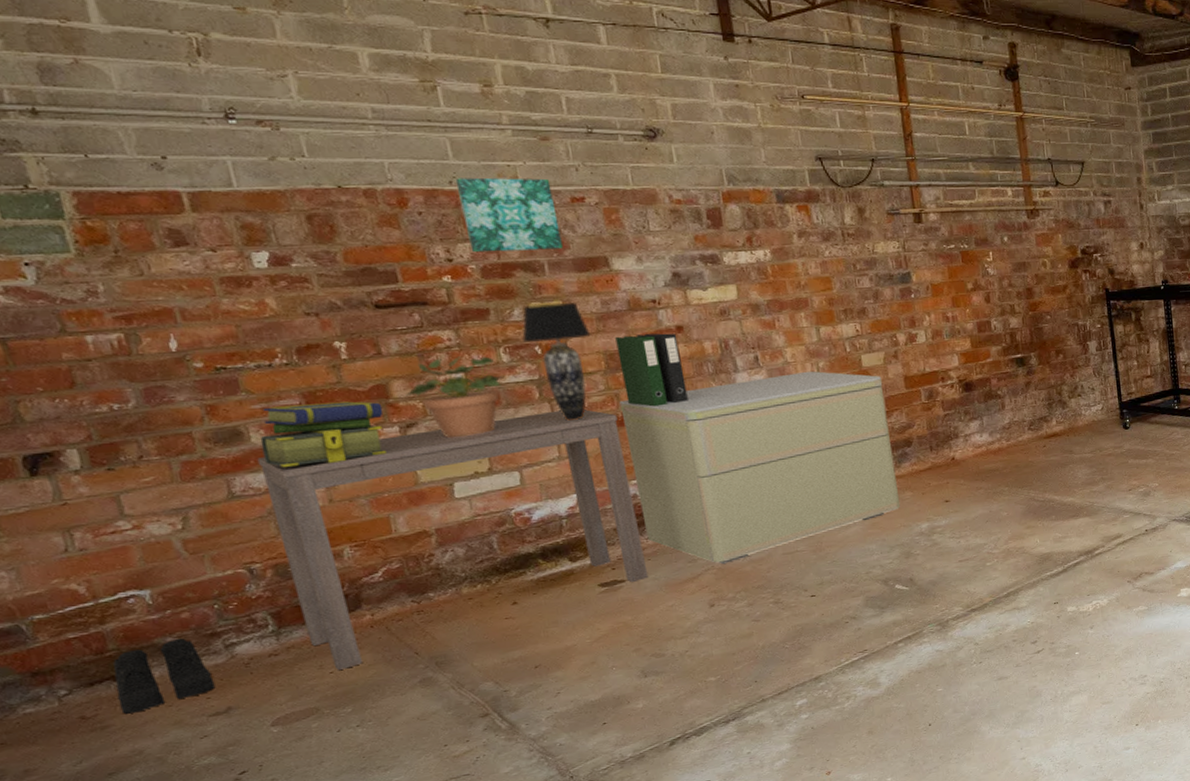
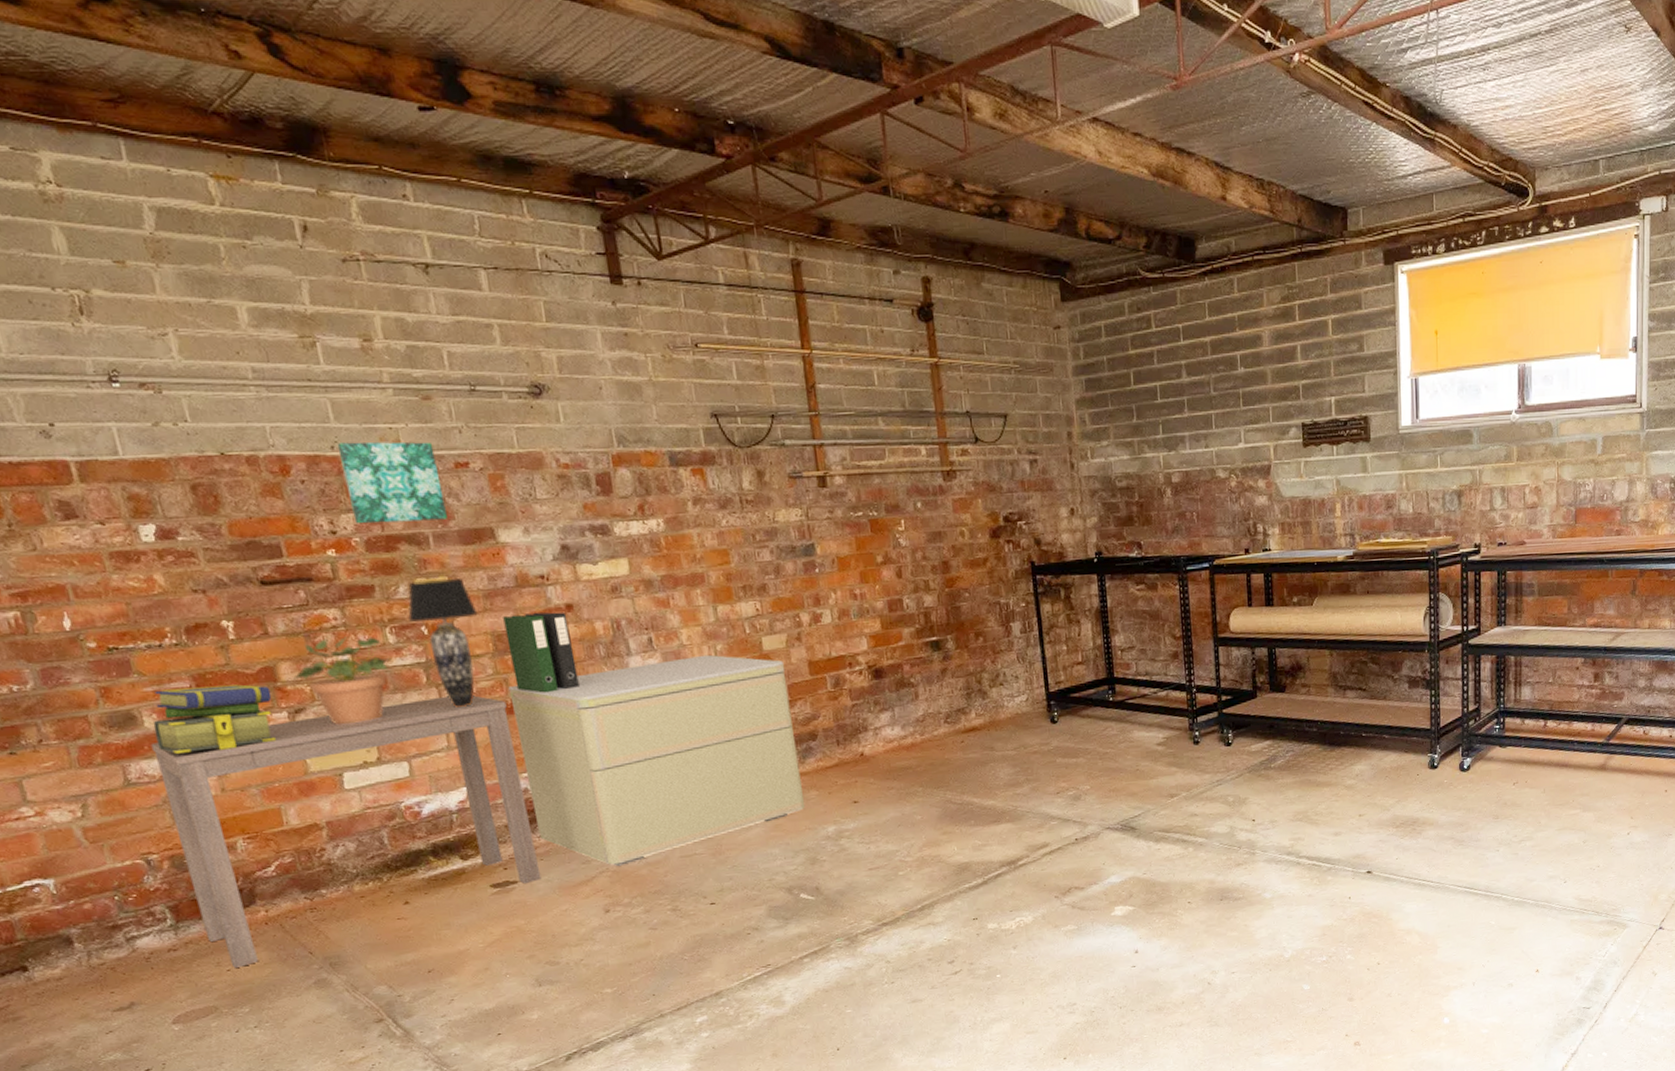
boots: present [113,637,216,714] -> none [22,929,119,1006]

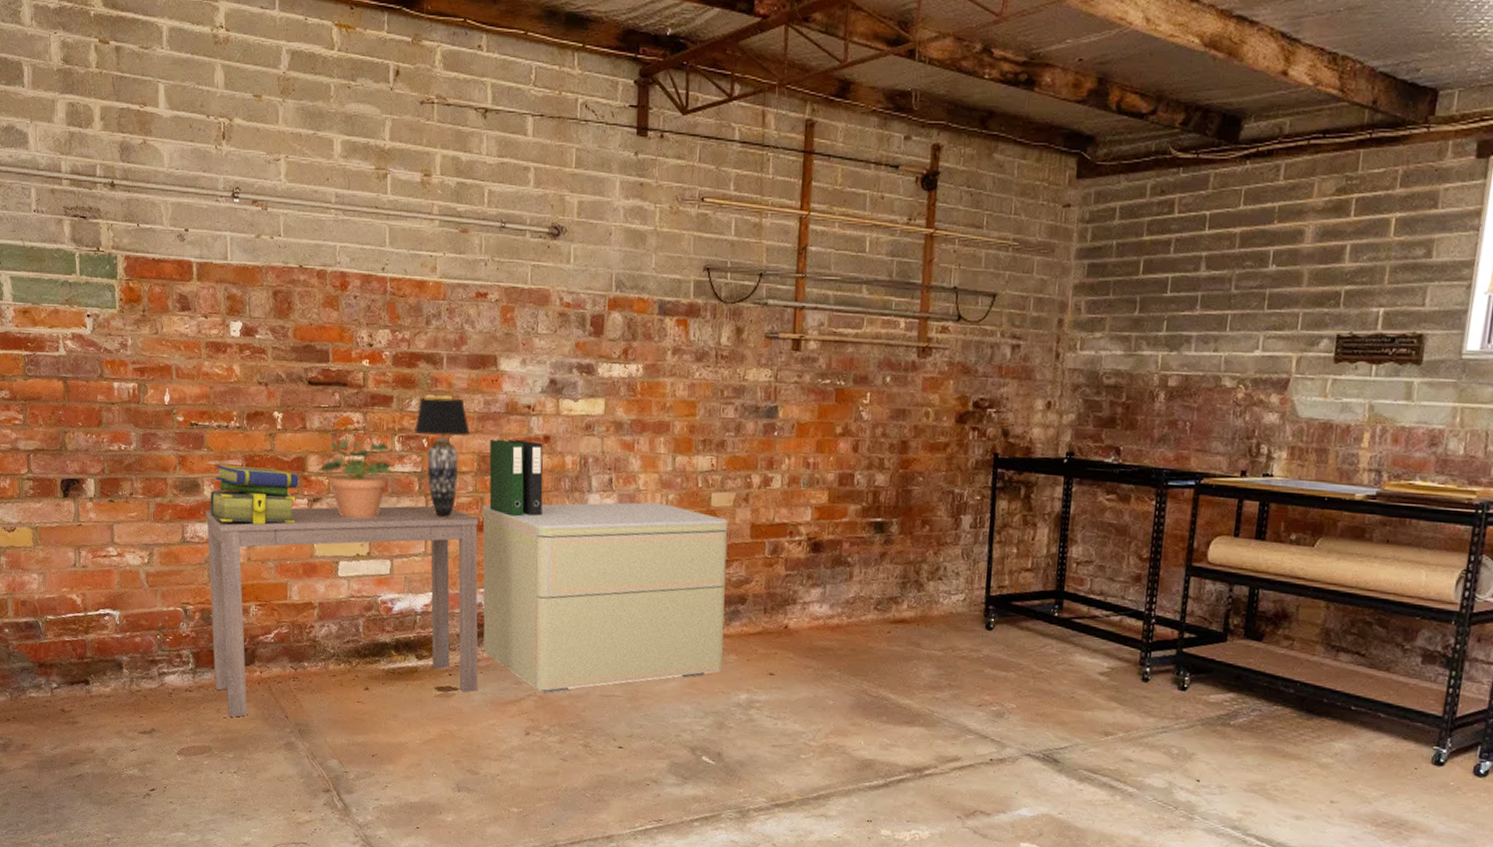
wall art: present [337,441,447,524] -> none [387,265,462,344]

